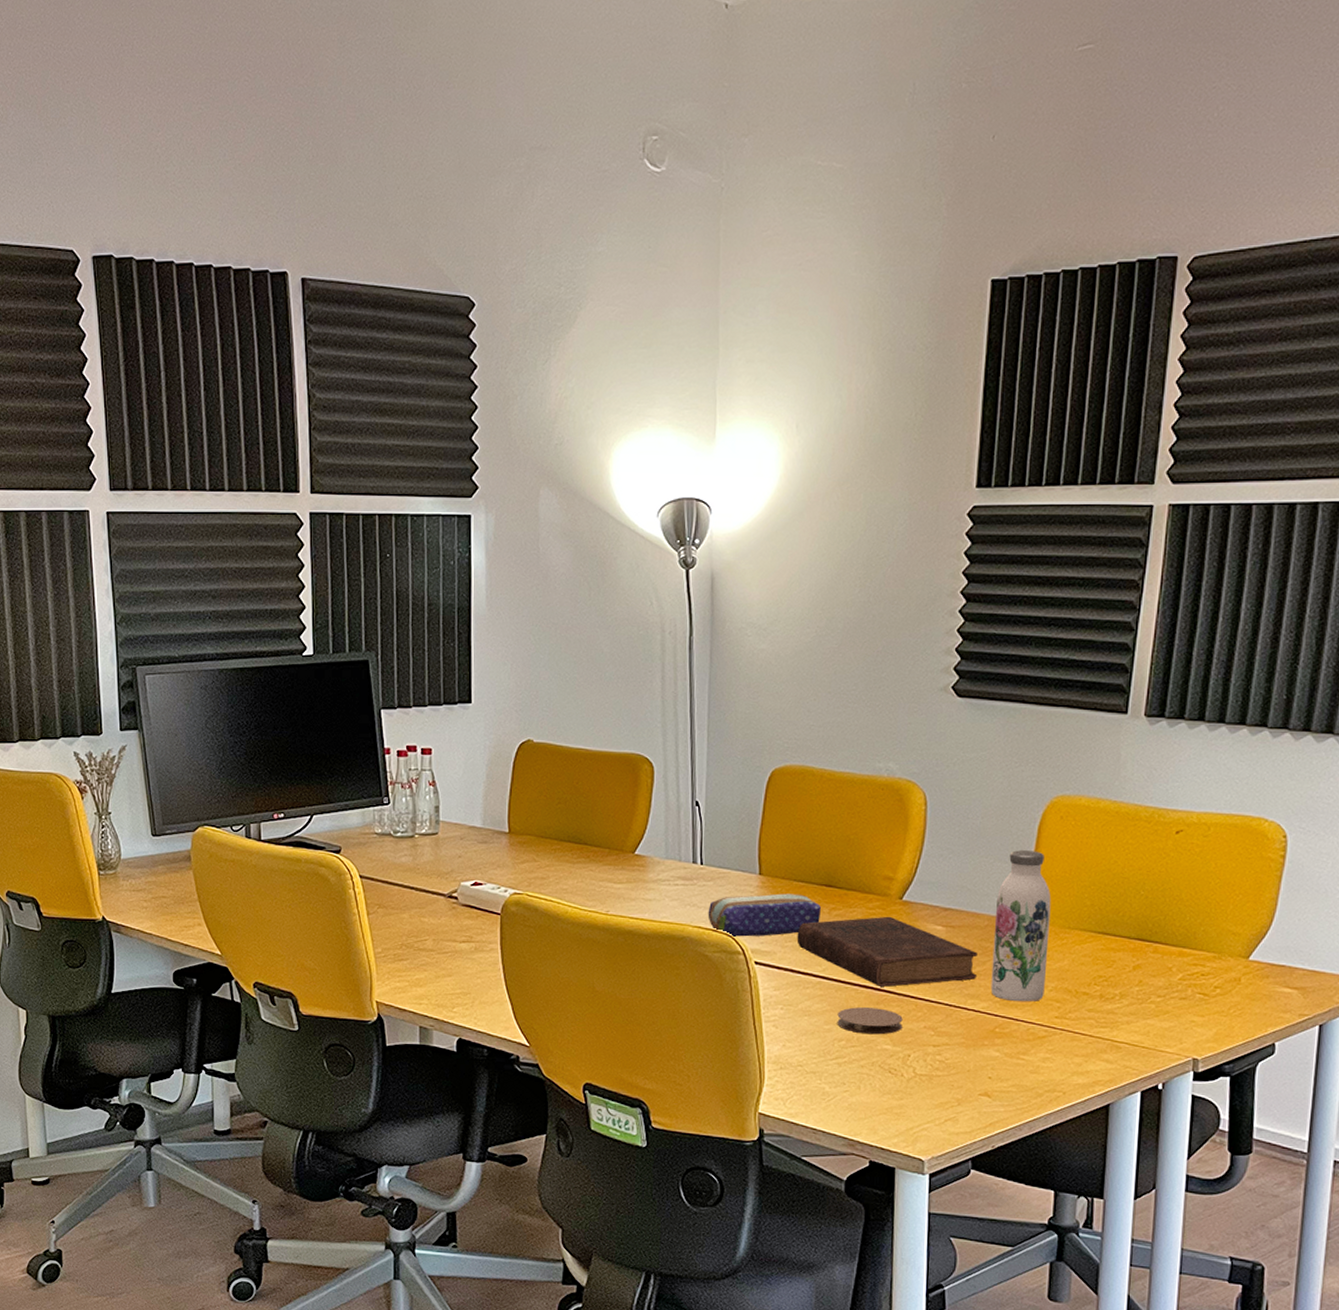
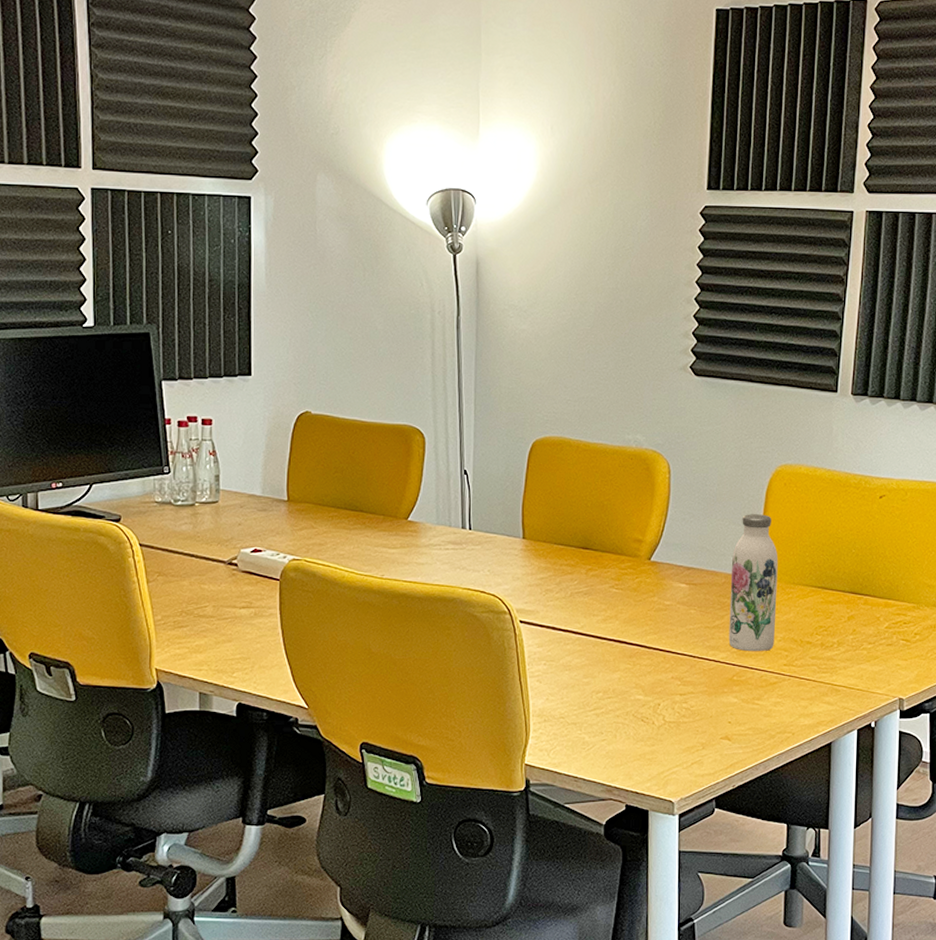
pencil case: present [707,893,821,937] -> none [476,556,579,597]
book: present [796,916,977,988] -> none [557,575,717,642]
coaster: present [837,1007,903,1035] -> none [595,661,653,686]

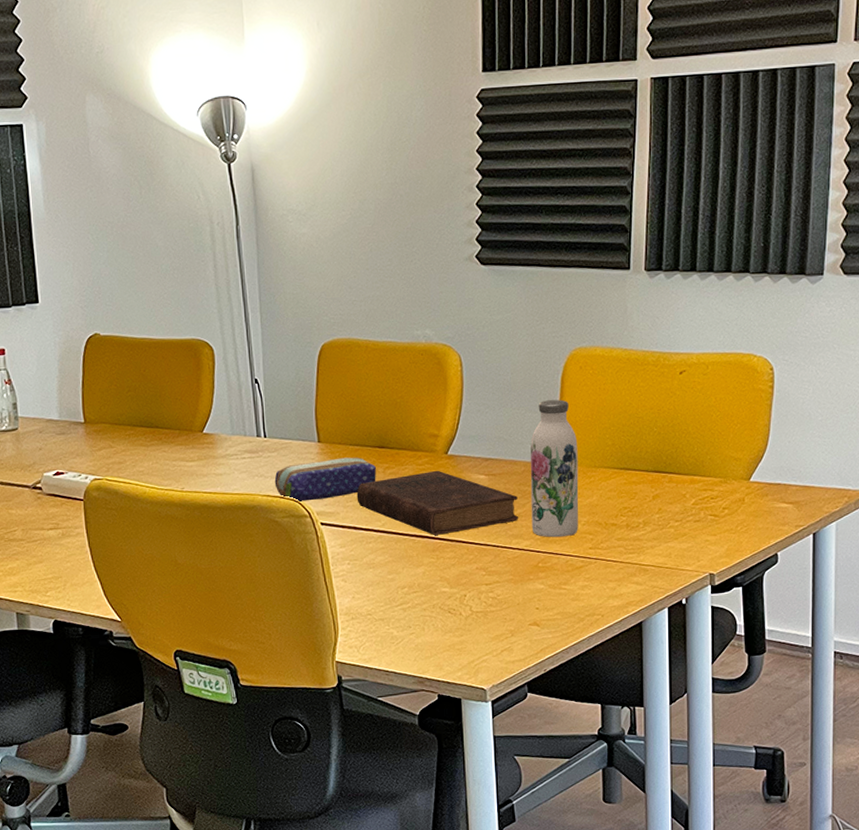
pencil case: none [476,556,579,597] -> present [274,457,376,502]
book: none [557,575,717,642] -> present [356,470,519,536]

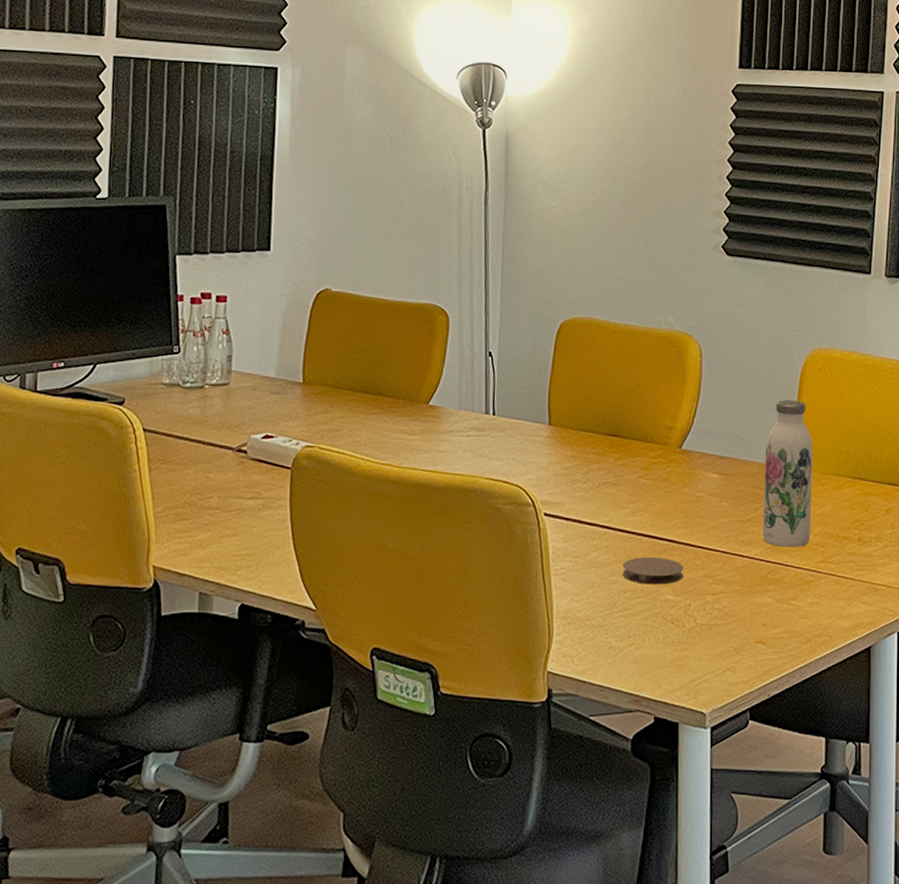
pencil case: present [274,457,376,502] -> none [499,443,607,488]
book: present [356,470,519,536] -> none [584,465,750,537]
coaster: none [399,555,457,580] -> present [622,557,684,585]

